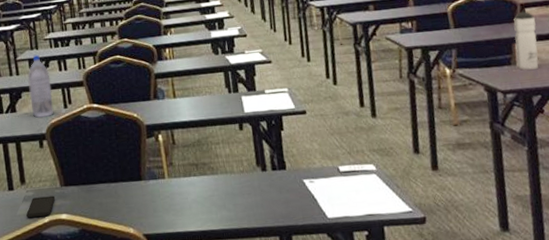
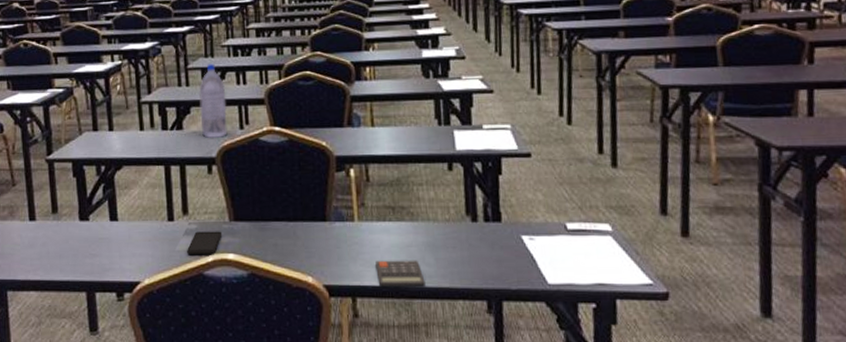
calculator: none [185,207,228,232] -> present [375,260,425,287]
water bottle: present [514,10,539,71] -> none [798,50,827,125]

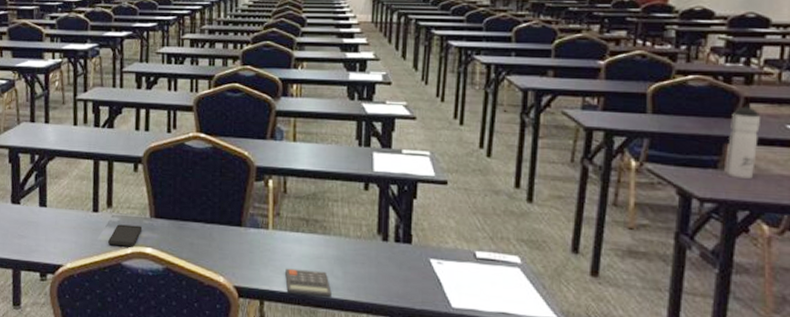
water bottle: present [199,63,228,138] -> none [131,68,157,139]
water bottle: none [798,50,827,125] -> present [725,105,761,180]

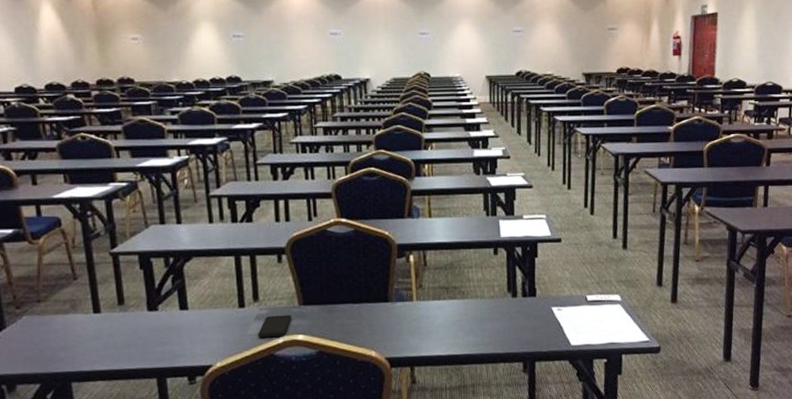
calculator: present [285,268,332,297] -> none [431,331,473,356]
water bottle: present [725,105,761,180] -> none [757,155,779,213]

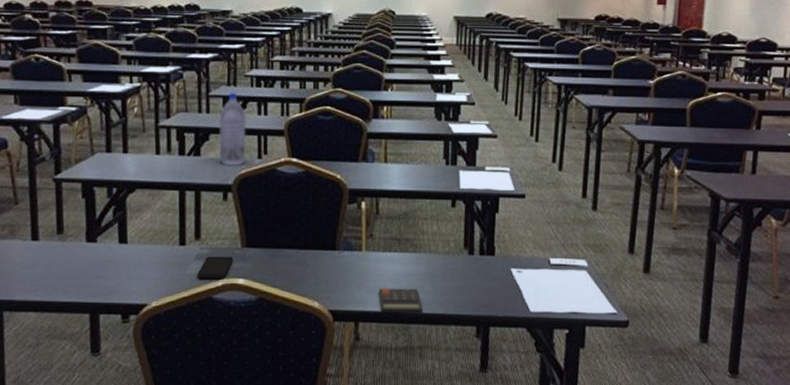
water bottle: none [268,159,297,230] -> present [219,92,246,166]
calculator: none [431,331,473,356] -> present [379,288,423,312]

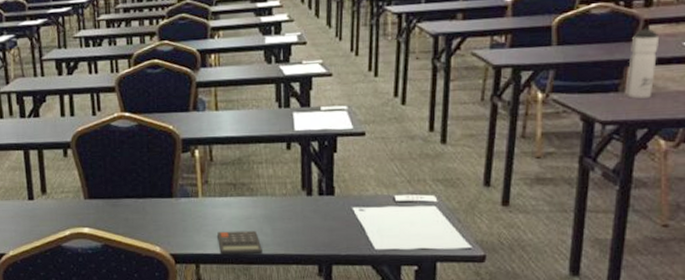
mobile phone: present [197,256,234,280] -> none [46,208,78,230]
water bottle: present [219,92,246,166] -> none [54,54,81,124]
water bottle: none [744,117,771,181] -> present [625,27,660,100]

